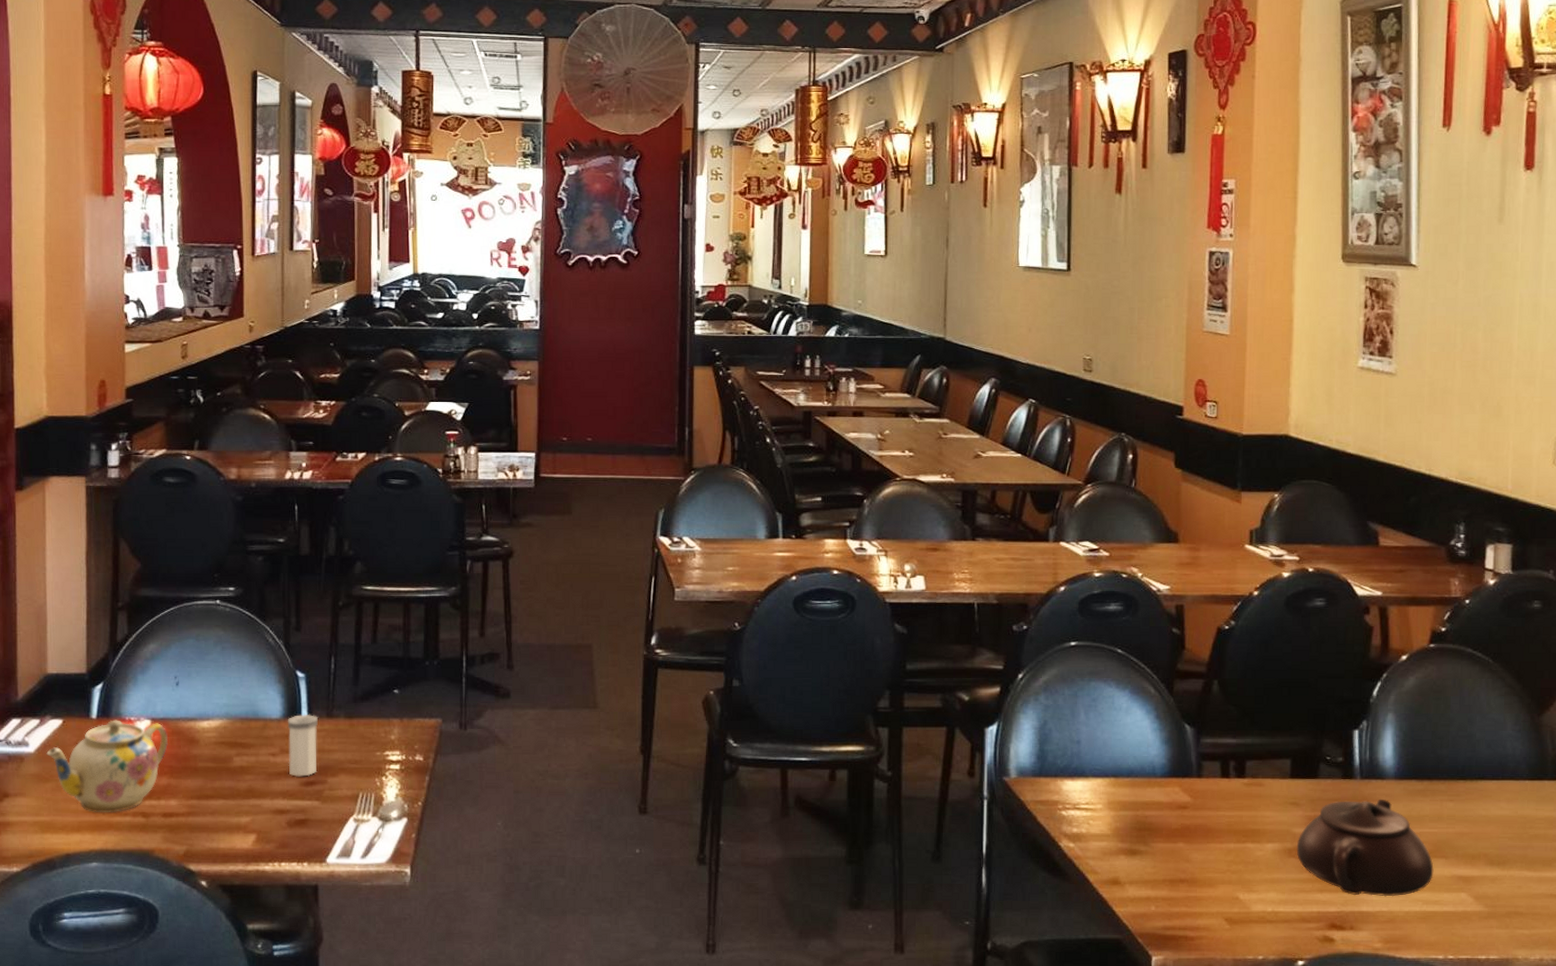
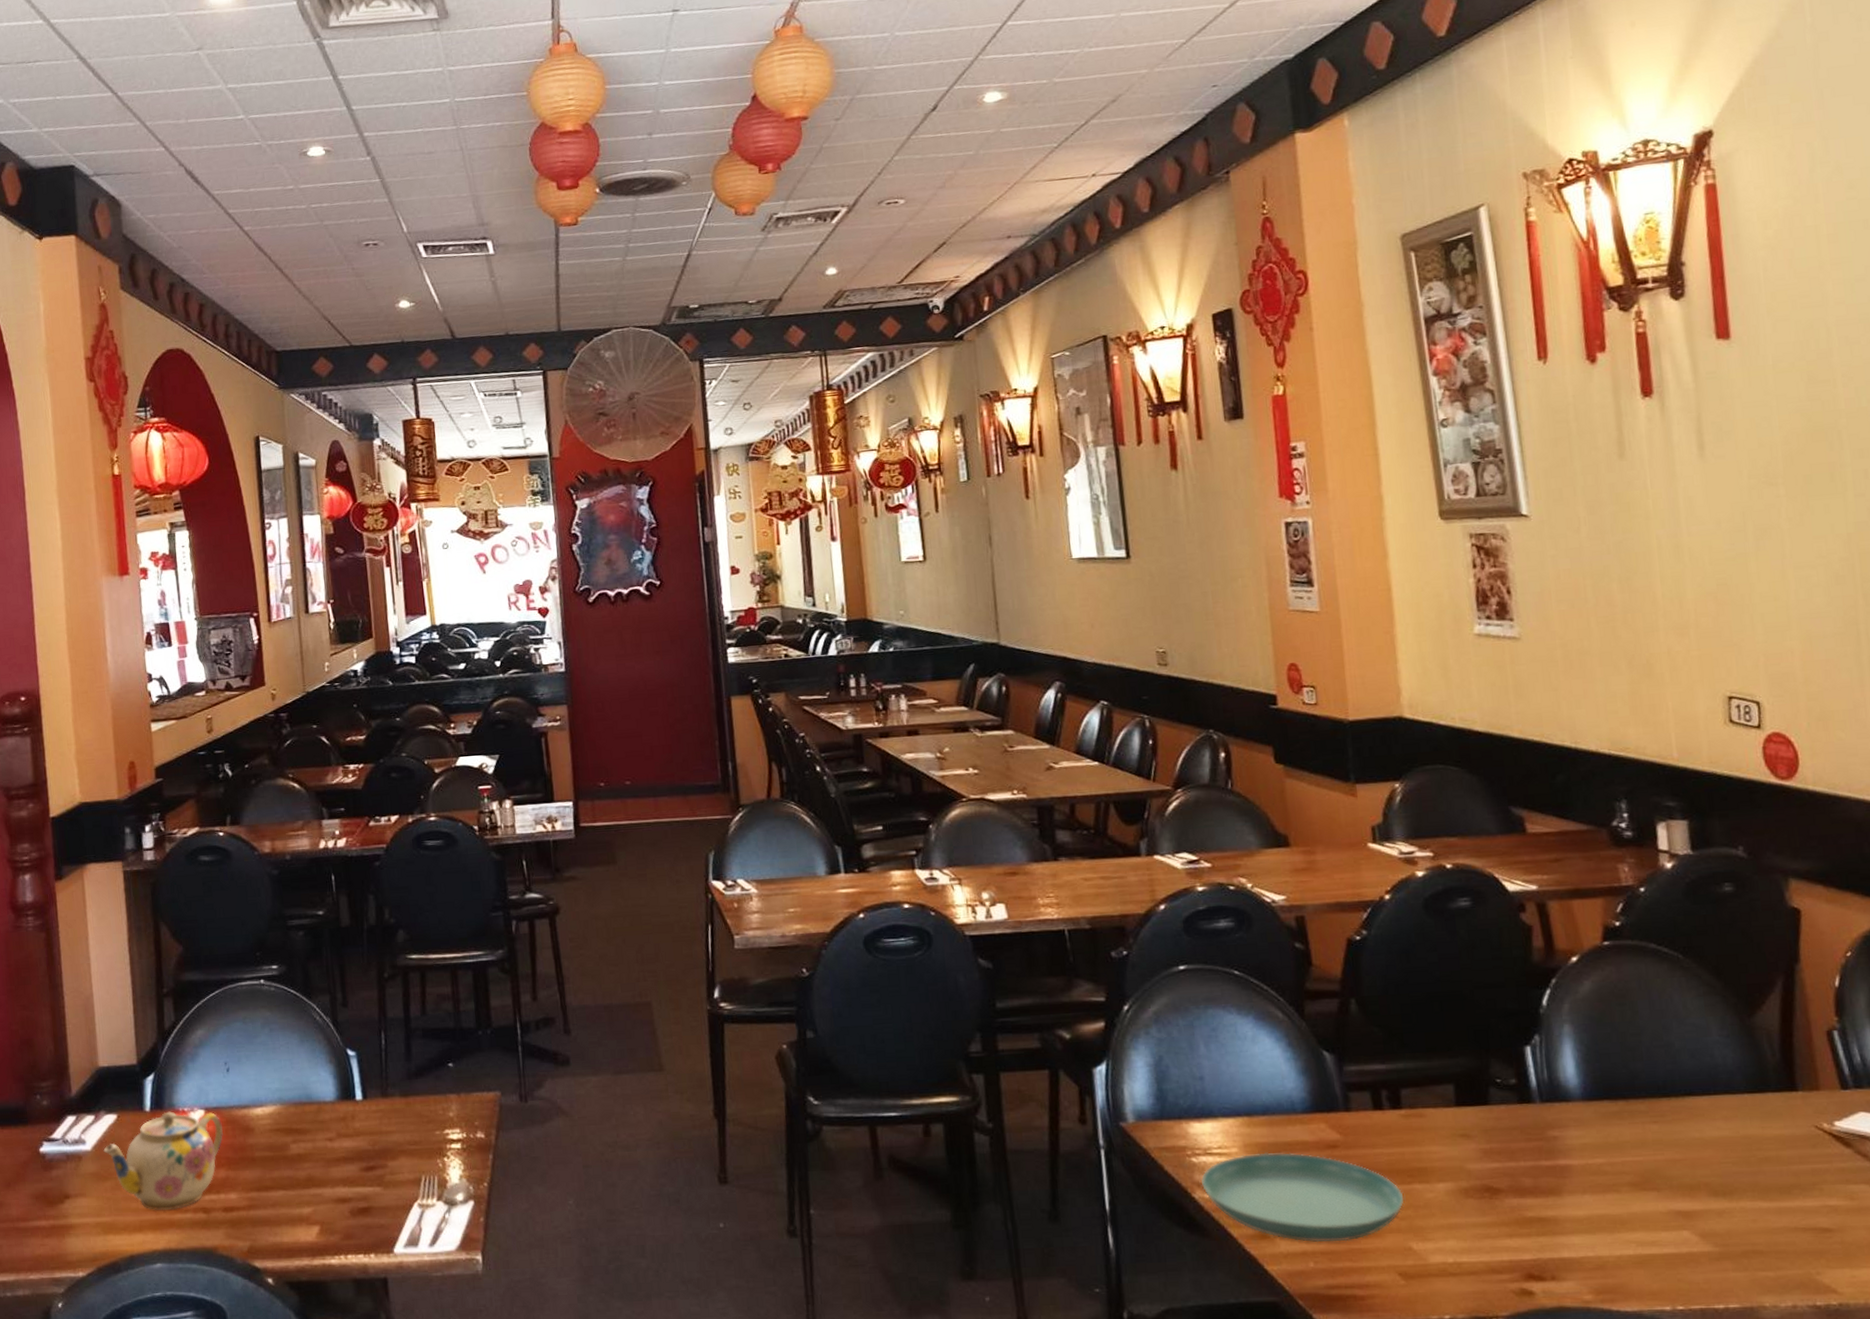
salt shaker: present [287,714,319,777] -> none [341,1094,377,1162]
saucer: none [1067,810,1238,890] -> present [1200,1152,1404,1243]
teapot: present [1296,799,1434,897] -> none [1473,1124,1645,1240]

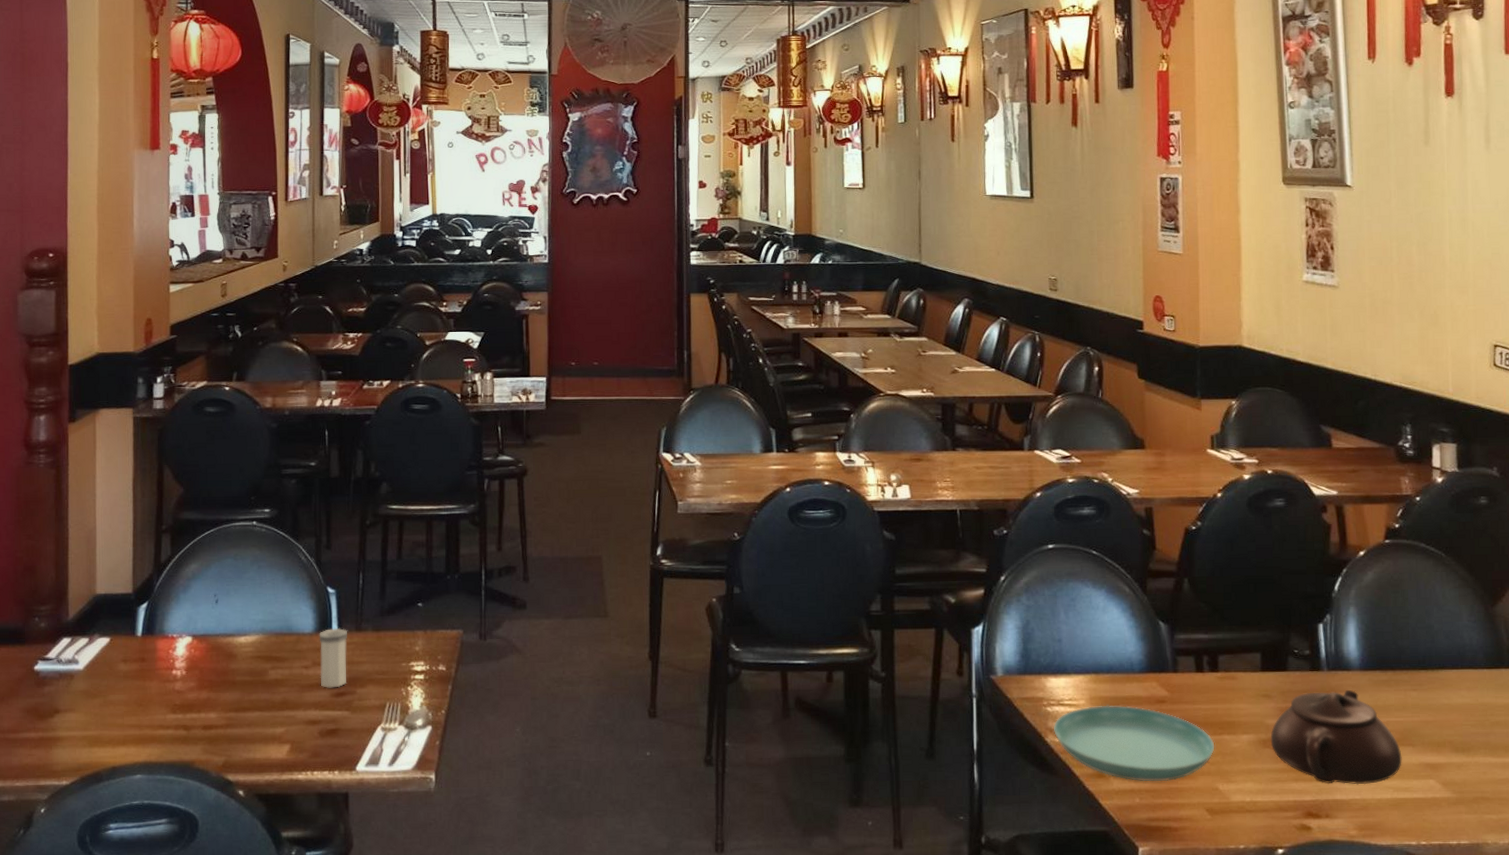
teapot: present [103,1111,223,1210] -> none [95,637,208,726]
salt shaker: none [341,1094,377,1162] -> present [319,627,348,688]
teapot: none [1473,1124,1645,1240] -> present [1270,689,1402,785]

